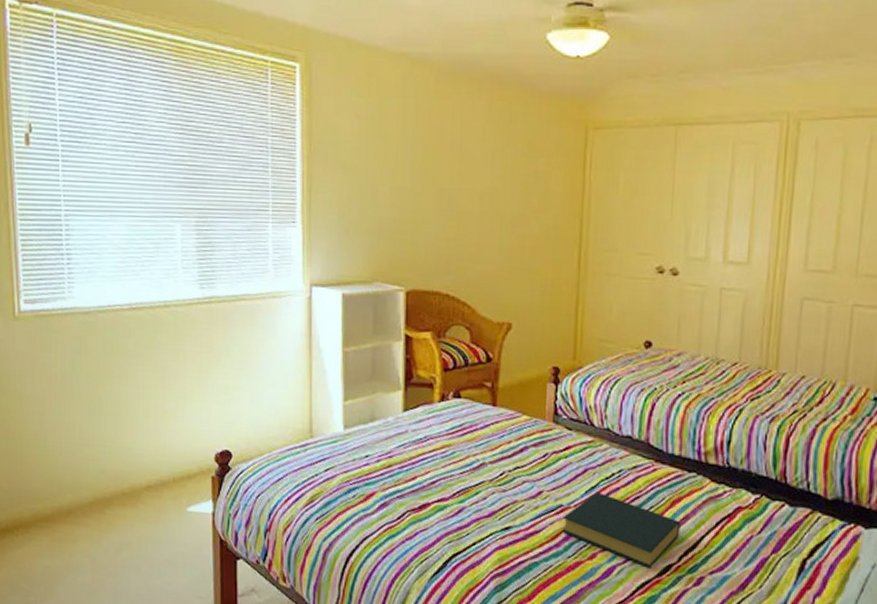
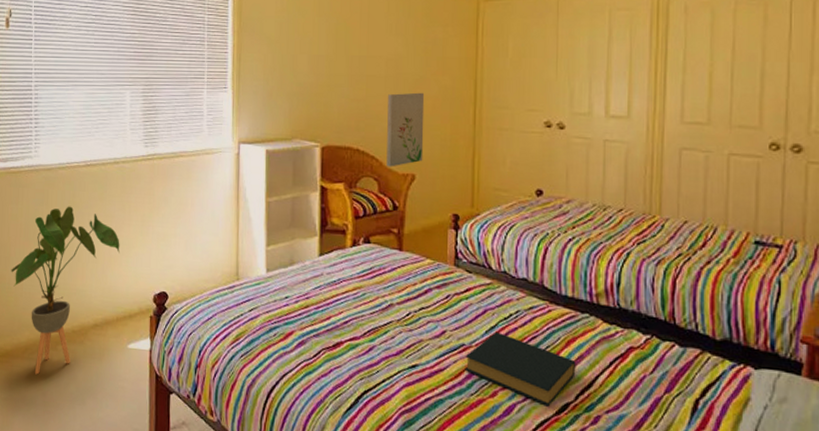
house plant: none [46,354,174,541] -> present [11,206,120,375]
wall art: none [480,231,524,315] -> present [386,92,425,167]

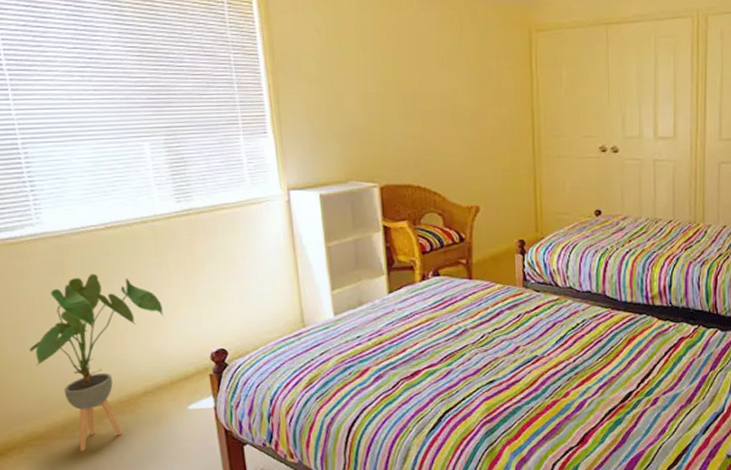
wall art: present [386,92,425,167] -> none [445,126,486,201]
hardback book: present [465,331,576,407] -> none [538,340,637,397]

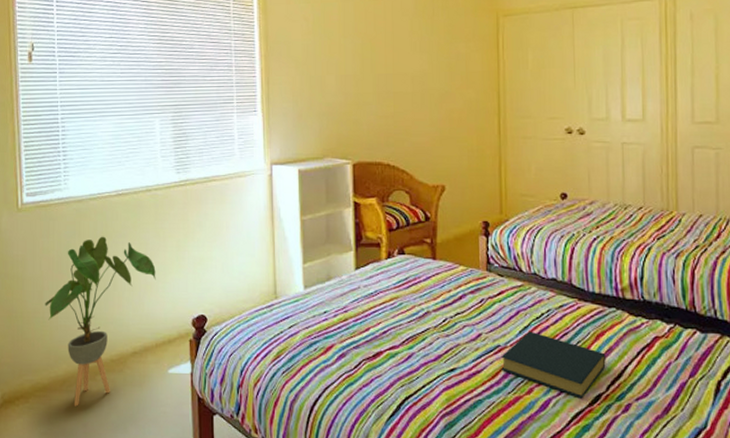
hardback book: none [538,340,637,397] -> present [501,331,606,399]

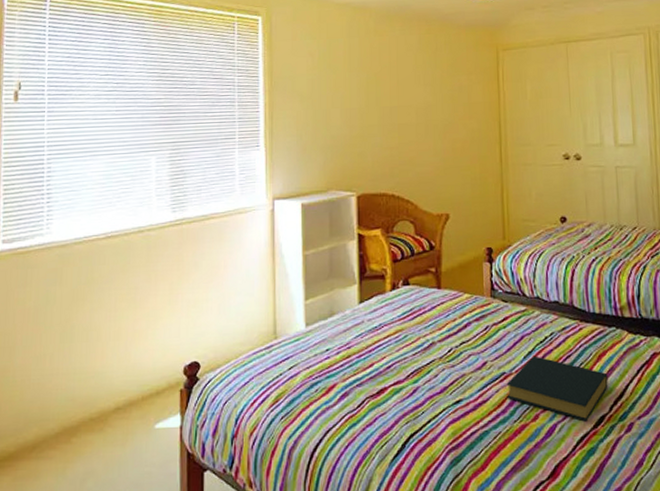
house plant: present [45,236,156,407] -> none [16,282,145,475]

